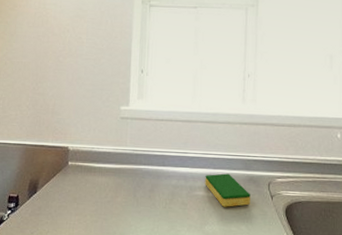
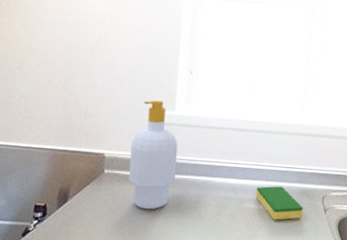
soap bottle: none [90,97,133,199] -> present [129,100,178,210]

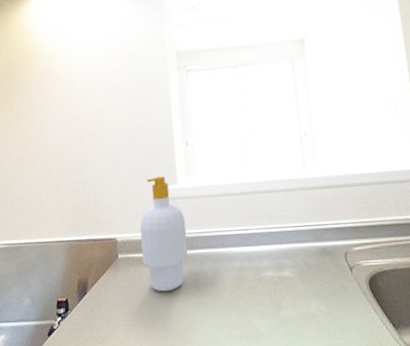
dish sponge: present [256,186,303,220] -> none [272,248,327,287]

